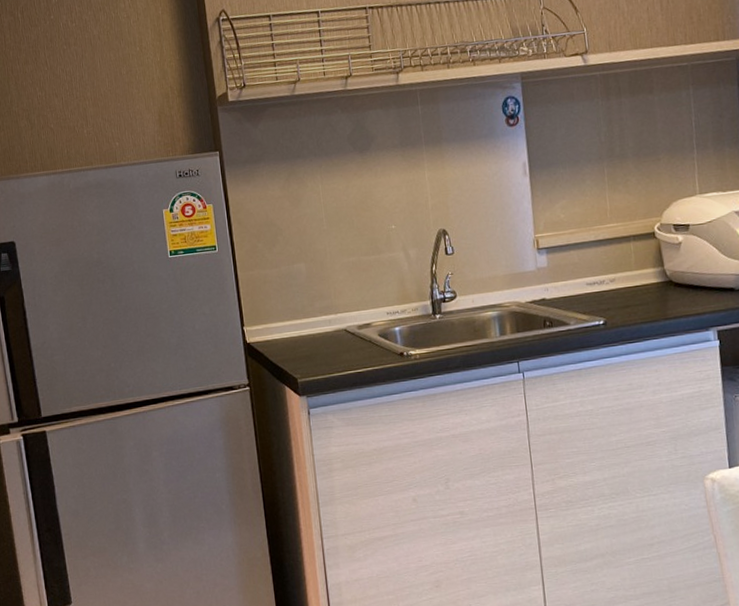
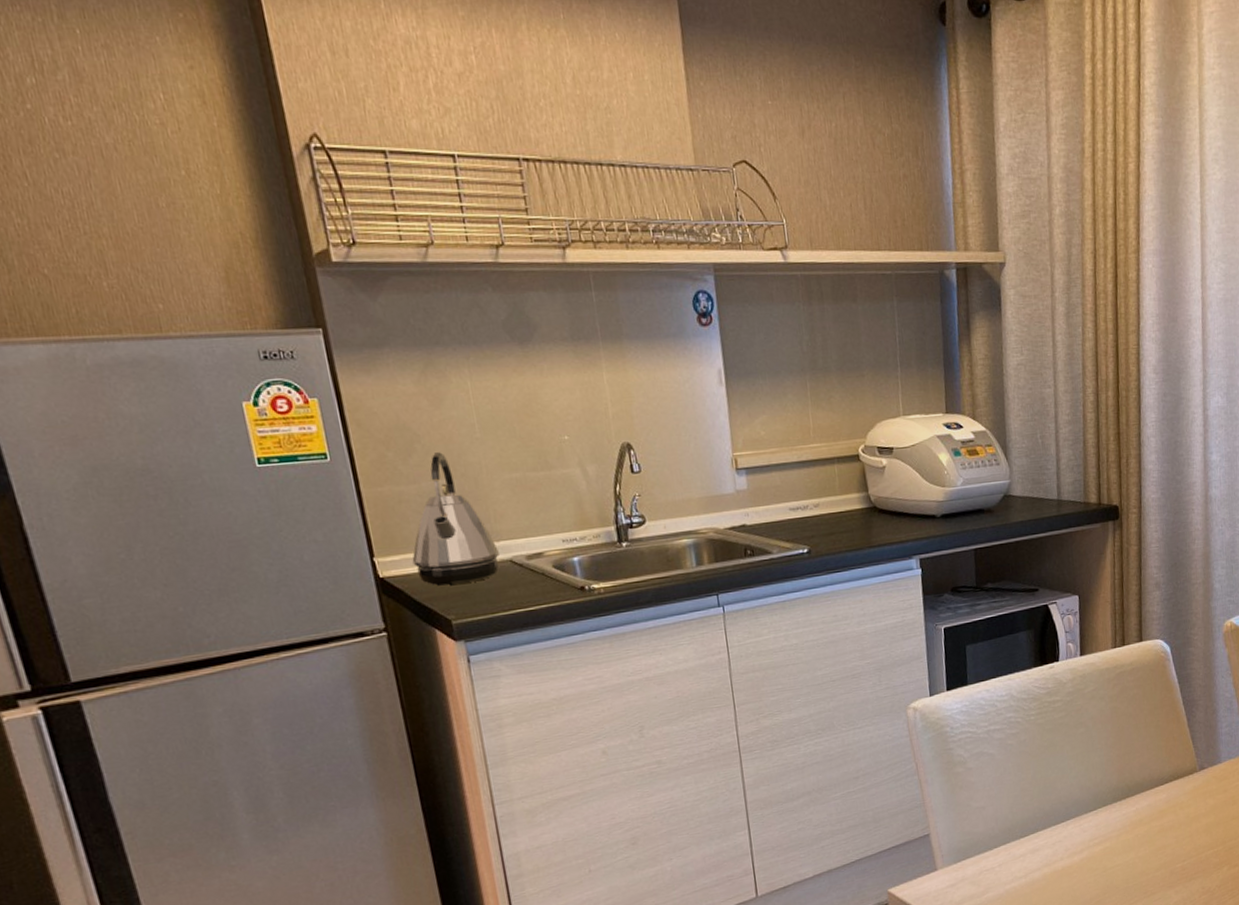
kettle: none [271,242,337,350] -> present [412,452,499,586]

